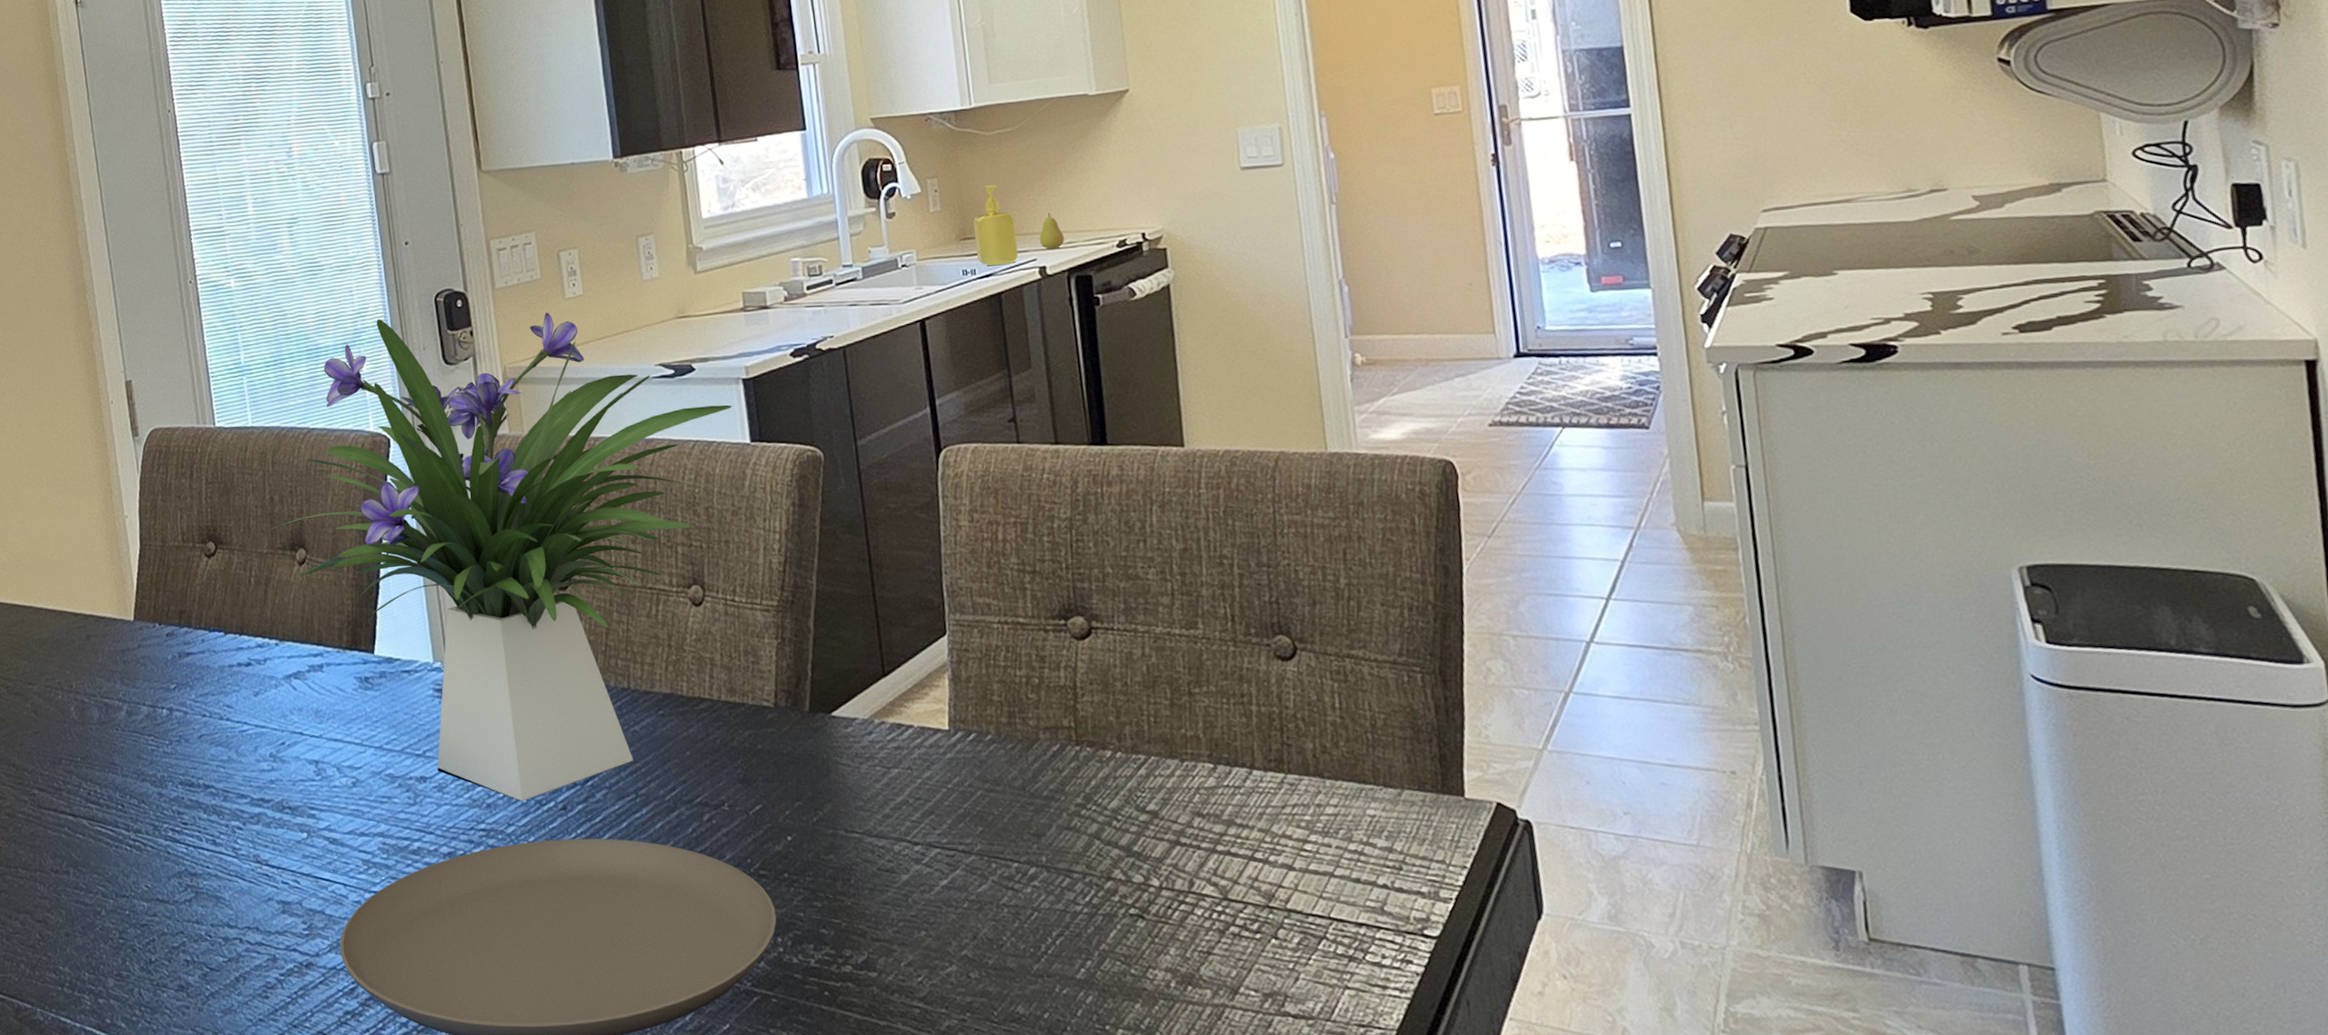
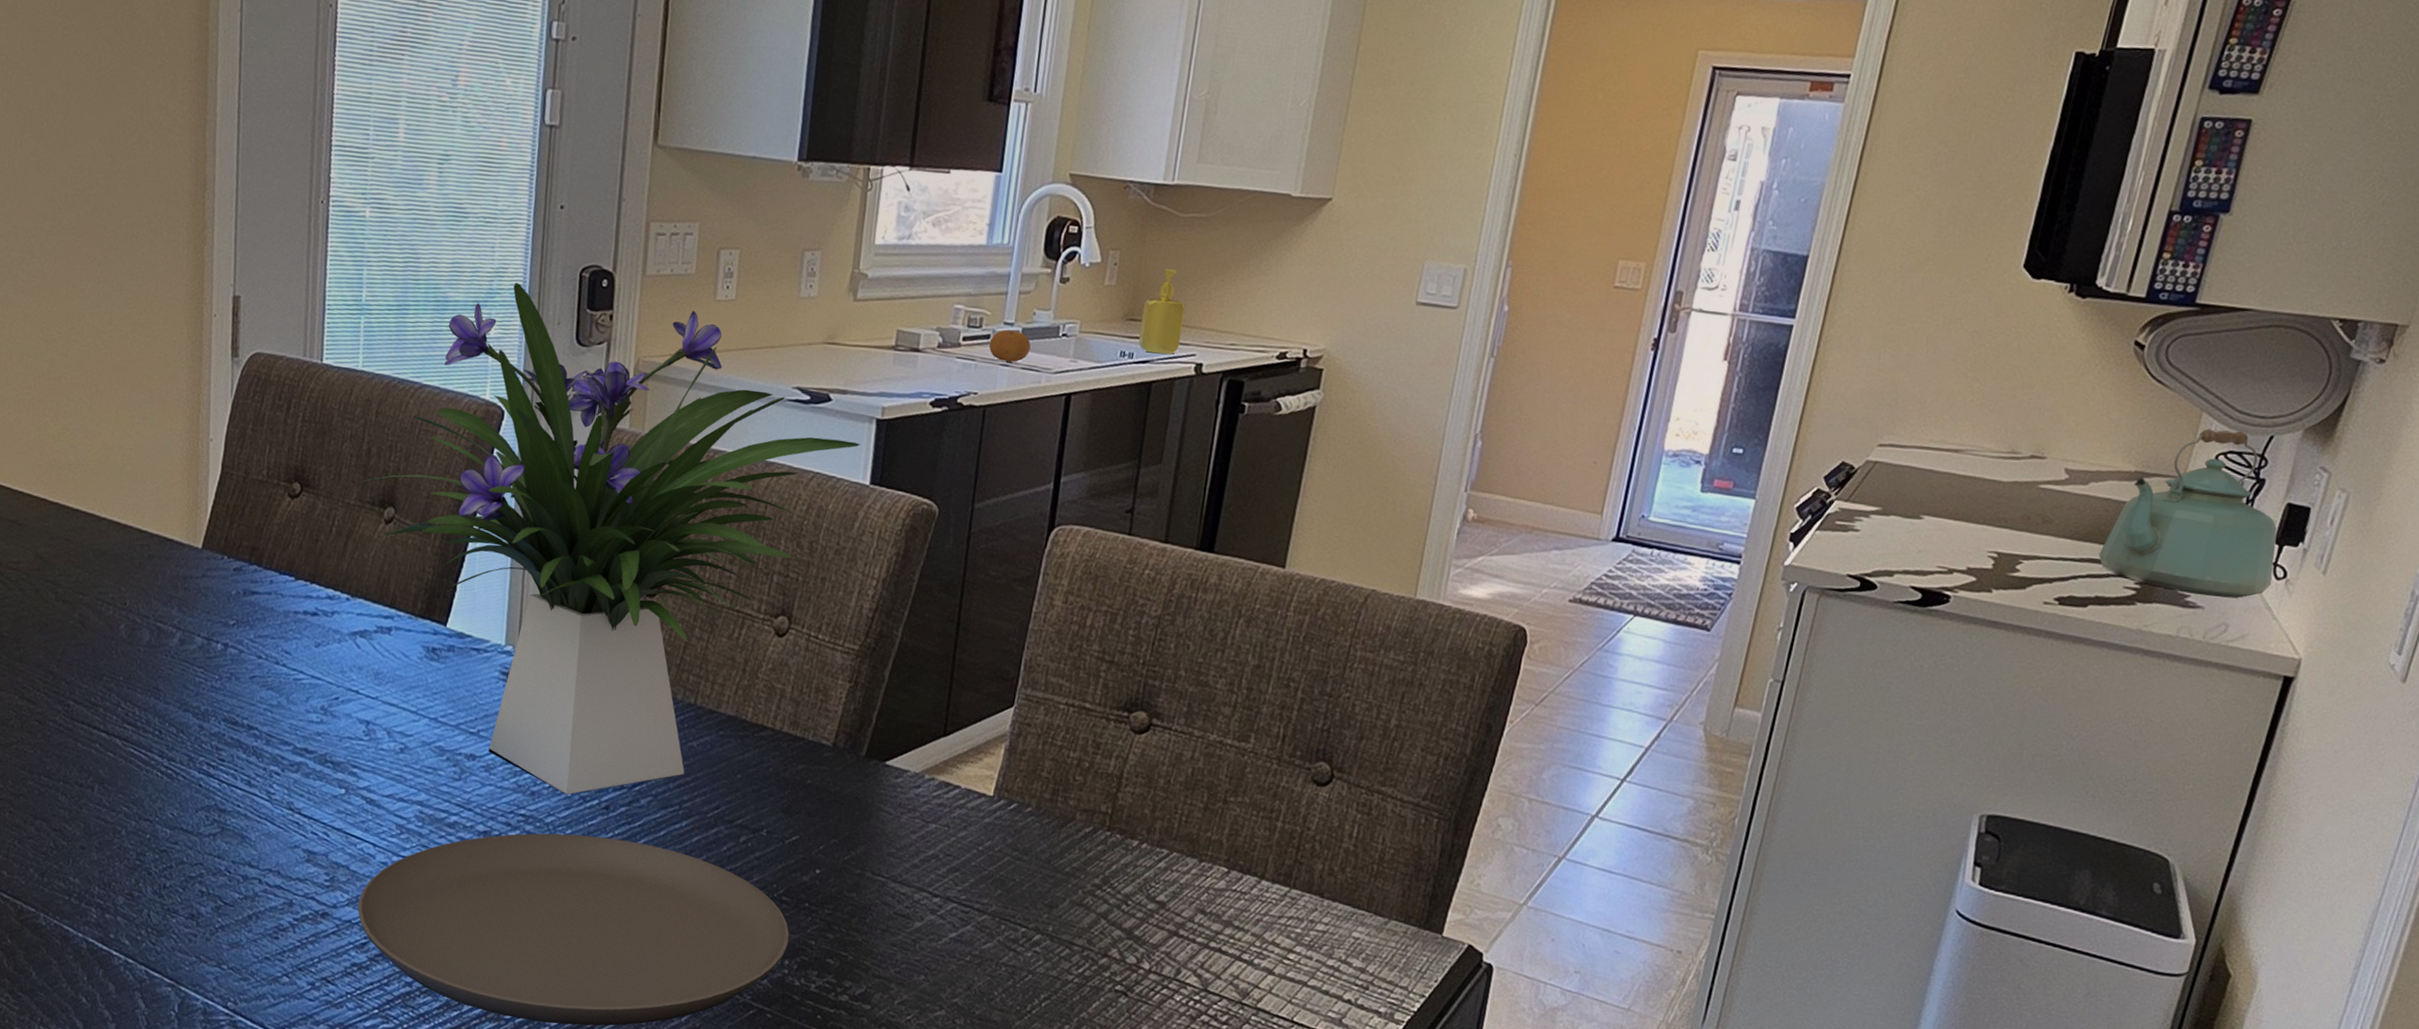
fruit: none [833,270,874,302] -> present [989,329,1031,362]
fruit: present [1039,213,1064,250] -> none [1203,310,1229,348]
kettle: none [2043,122,2250,295] -> present [2098,428,2278,598]

